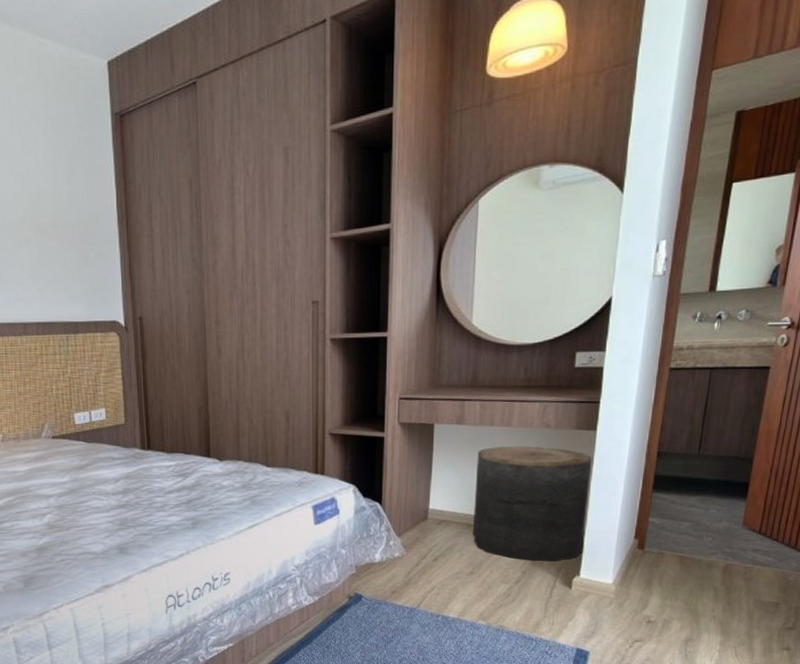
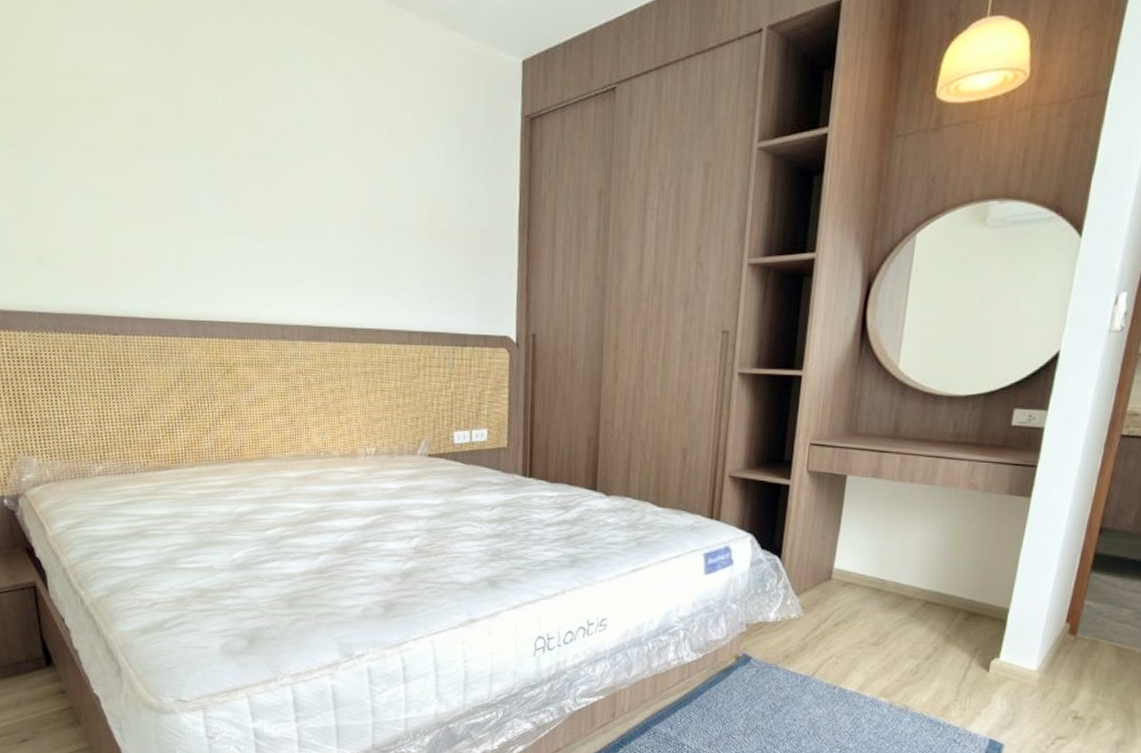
stool: present [472,446,592,561] -> none [880,506,1024,640]

